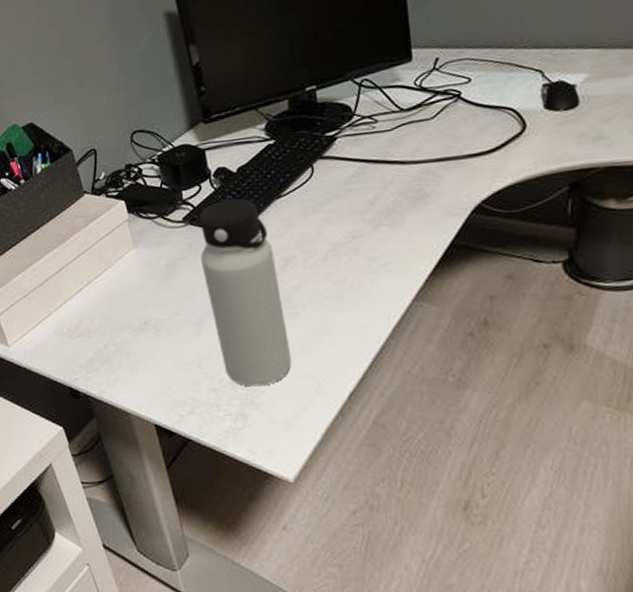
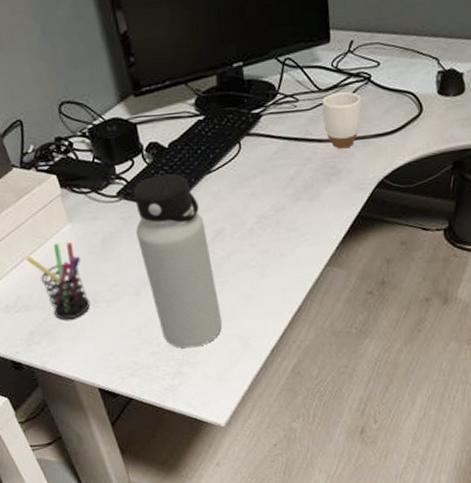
pen holder: none [90,266,151,348] -> present [25,241,91,320]
mug: none [404,110,452,171] -> present [322,92,362,149]

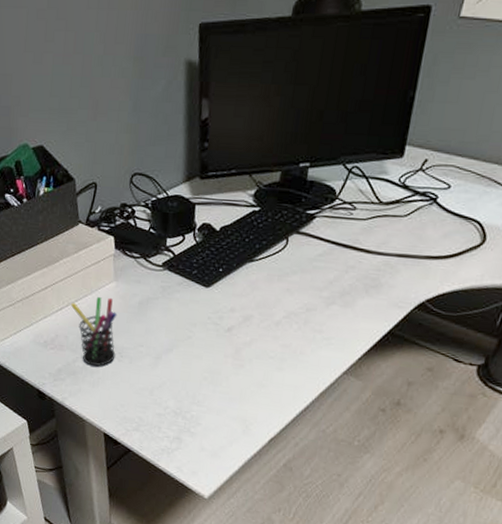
water bottle: present [132,173,223,349] -> none [170,253,236,420]
mug: present [322,92,362,149] -> none [375,208,422,264]

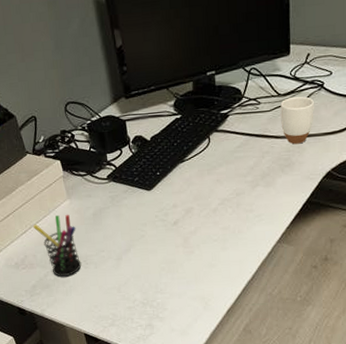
mug: none [375,208,422,264] -> present [280,96,315,144]

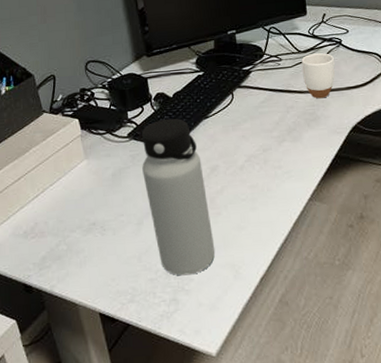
pen holder: present [32,214,82,277] -> none [45,175,98,246]
water bottle: none [120,161,188,305] -> present [141,118,216,276]

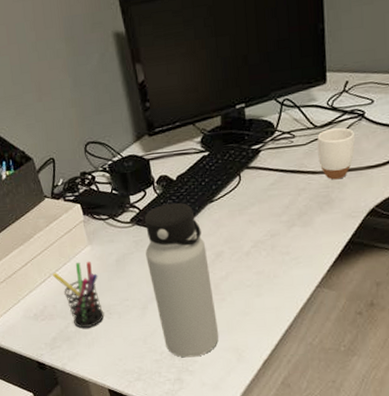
pen holder: none [45,175,98,246] -> present [52,261,105,328]

